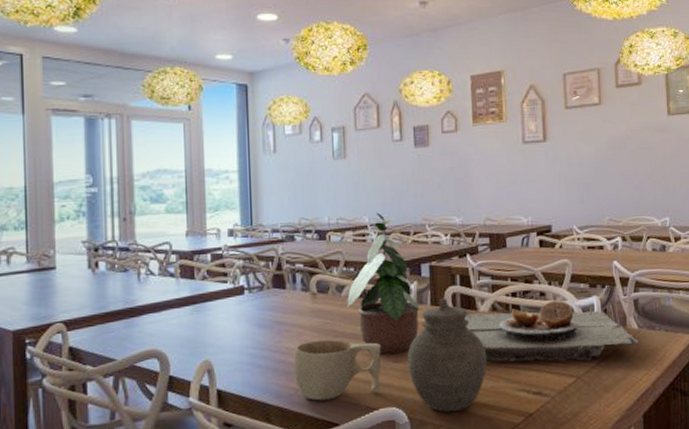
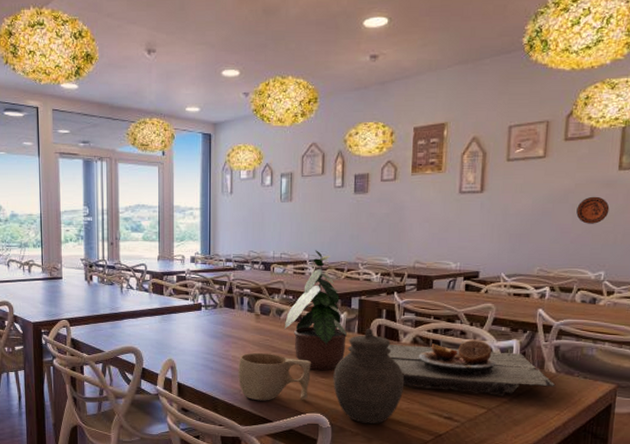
decorative plate: none [636,142,665,170] -> present [576,196,610,224]

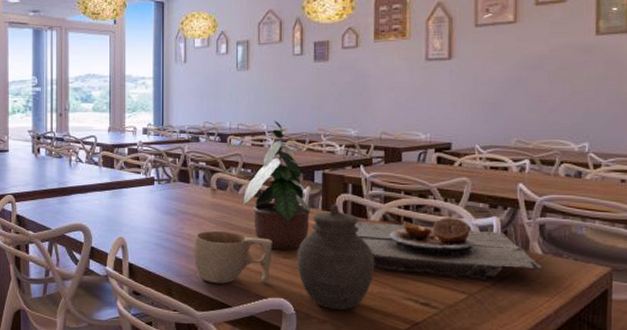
decorative plate: present [576,196,610,224] -> none [553,62,589,92]

